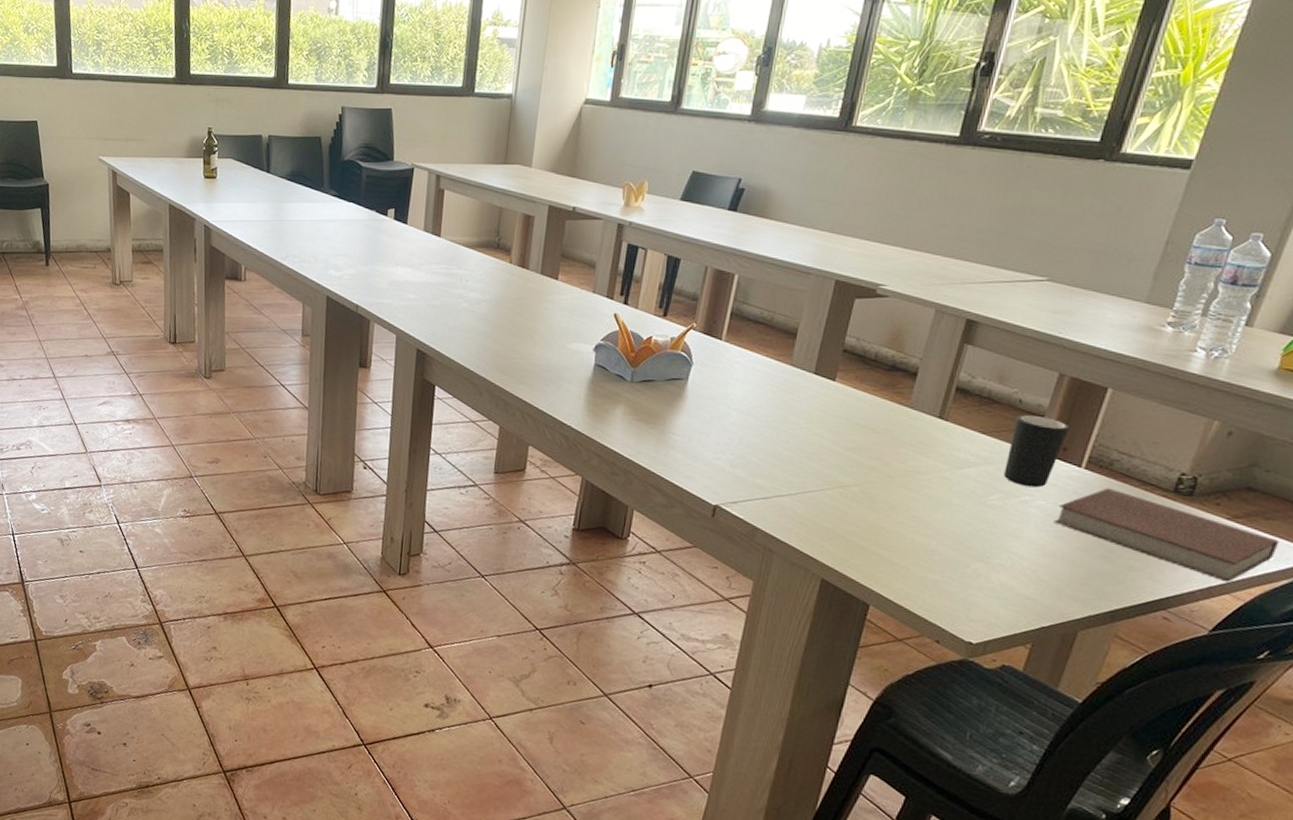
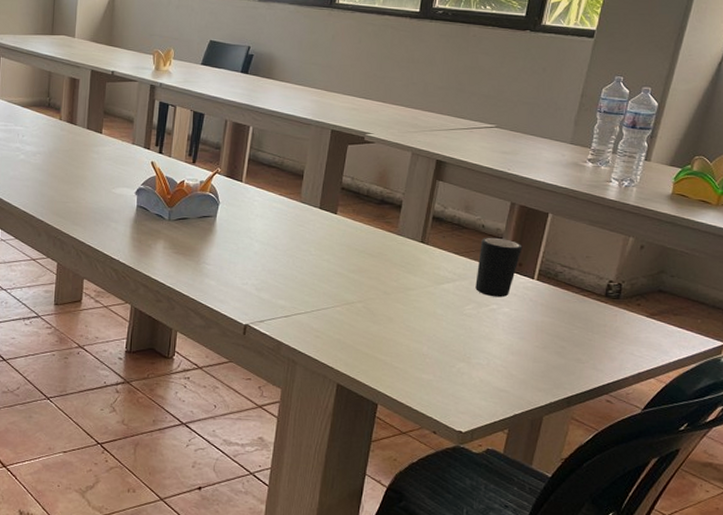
notebook: present [1053,488,1280,582] -> none [516,295,687,368]

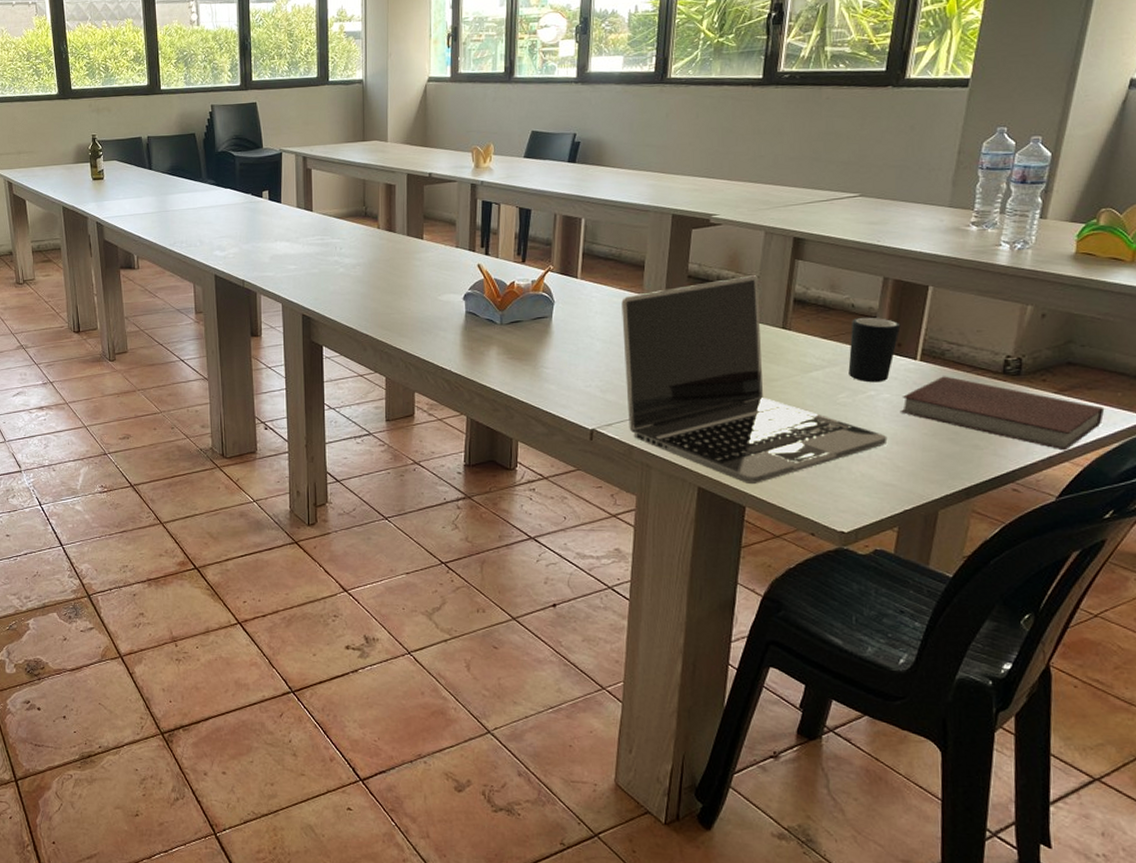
laptop: none [279,192,505,384] -> present [621,275,888,485]
notebook: none [516,295,687,368] -> present [899,376,1105,451]

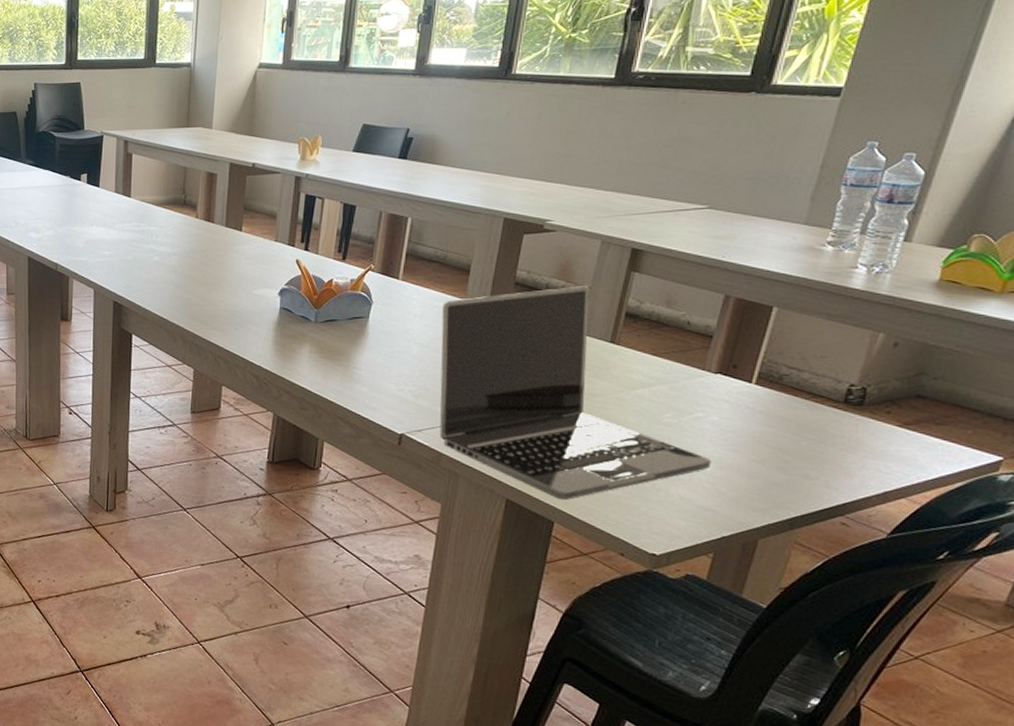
mug: present [848,317,901,383] -> none [677,335,738,404]
notebook: present [899,376,1105,451] -> none [727,401,952,487]

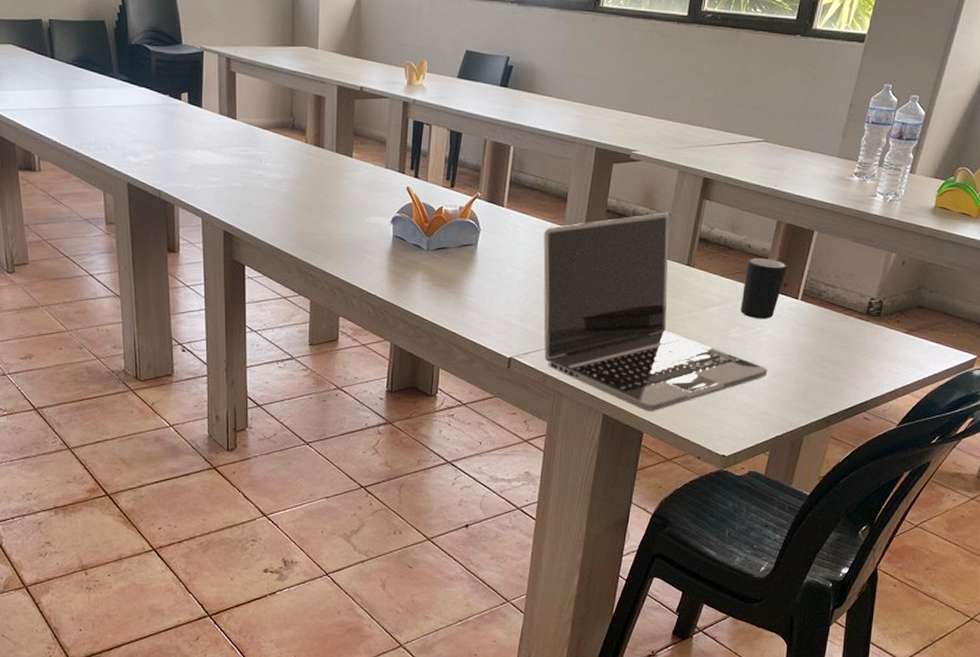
mug: none [677,335,738,404] -> present [740,257,788,319]

